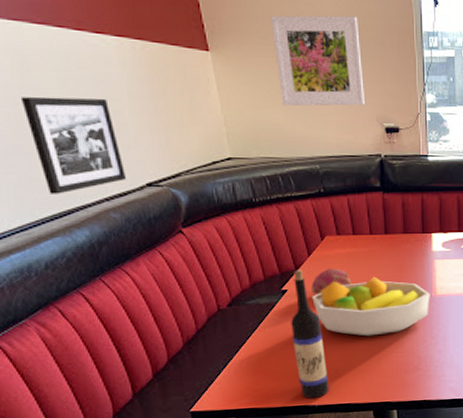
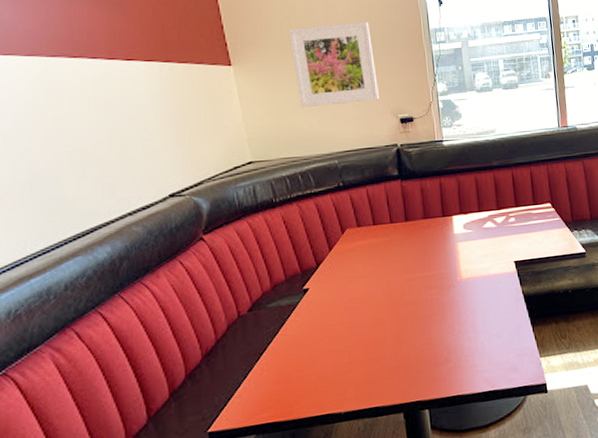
picture frame: present [20,96,127,194] -> none [52,119,150,214]
wine bottle: present [291,270,330,399] -> none [313,266,356,406]
fruit: present [311,268,351,294] -> none [333,261,374,290]
fruit bowl: present [312,276,430,337] -> none [334,266,456,331]

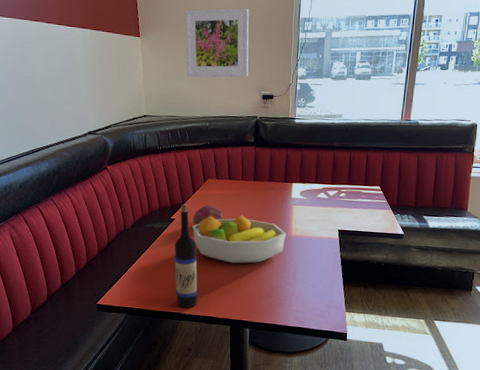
wine bottle: none [313,266,356,406] -> present [174,204,198,309]
fruit: none [333,261,374,290] -> present [193,204,224,225]
fruit bowl: none [334,266,456,331] -> present [192,215,286,264]

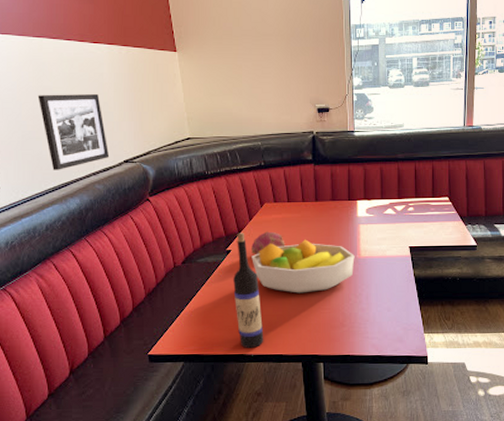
picture frame: none [20,70,76,137] -> present [37,94,110,170]
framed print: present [184,8,249,78] -> none [225,16,300,93]

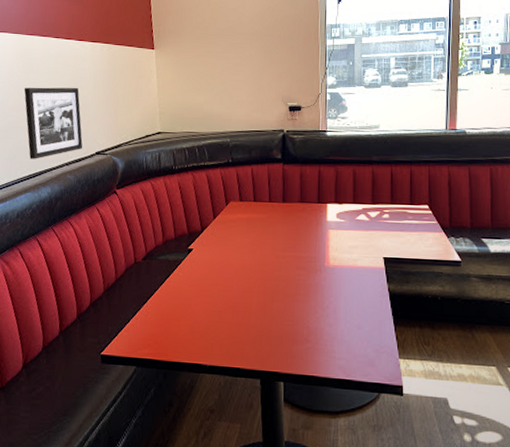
wine bottle: present [233,233,264,349] -> none [192,231,221,359]
fruit: present [251,231,285,254] -> none [213,231,249,255]
fruit bowl: present [251,239,355,293] -> none [213,242,323,301]

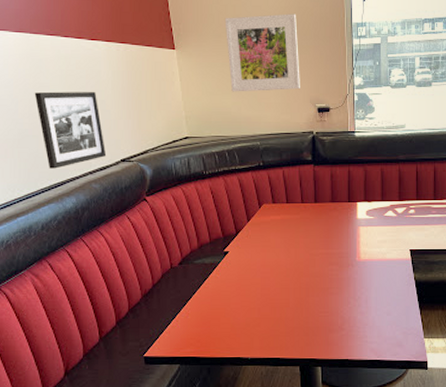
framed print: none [202,16,273,90] -> present [224,13,300,92]

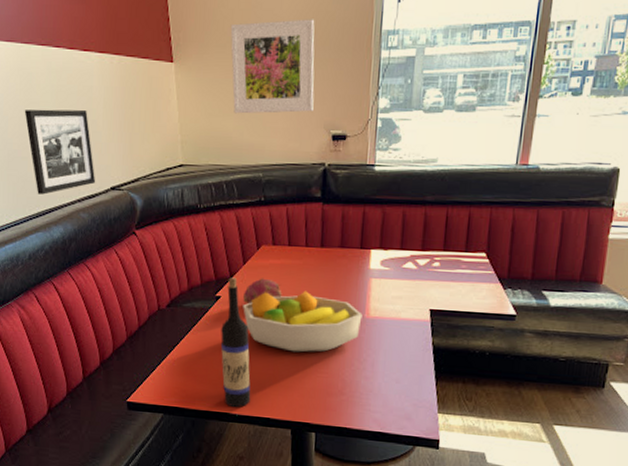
wine bottle: none [230,234,261,352] -> present [221,277,251,408]
fruit: none [249,233,284,256] -> present [243,278,282,304]
fruit bowl: none [249,241,354,296] -> present [243,291,363,353]

